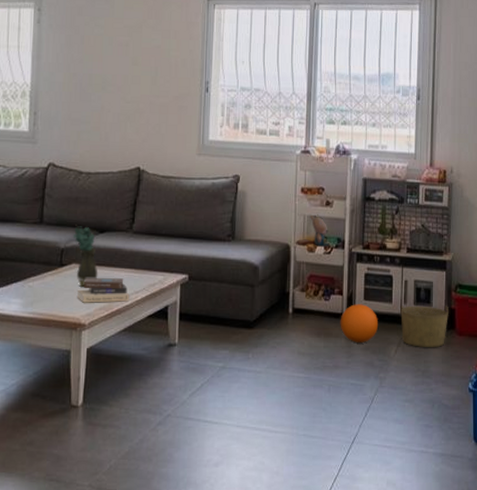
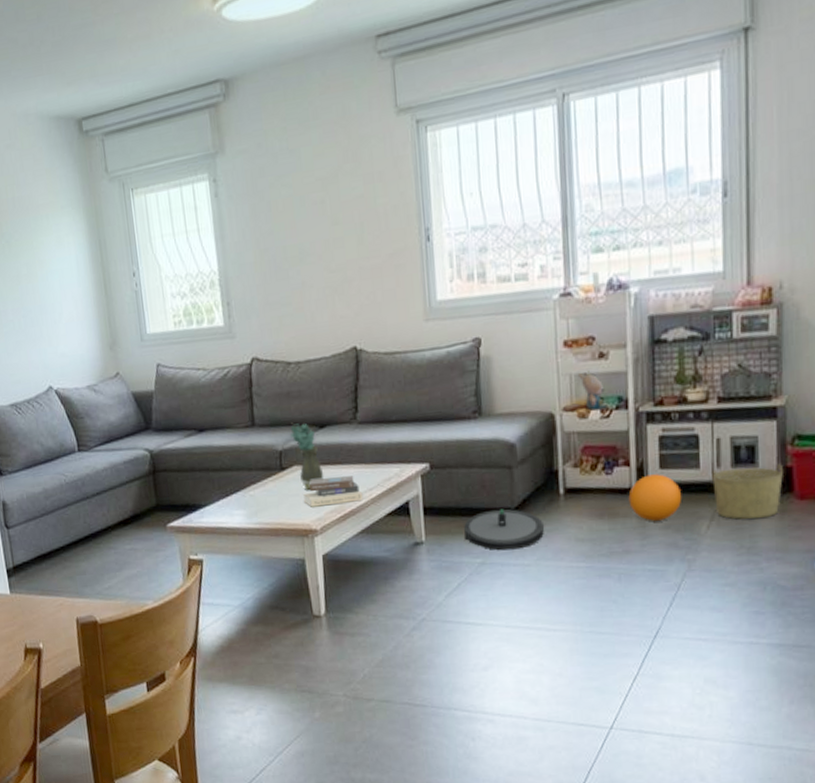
robot vacuum: none [211,321,275,357] -> present [464,508,545,550]

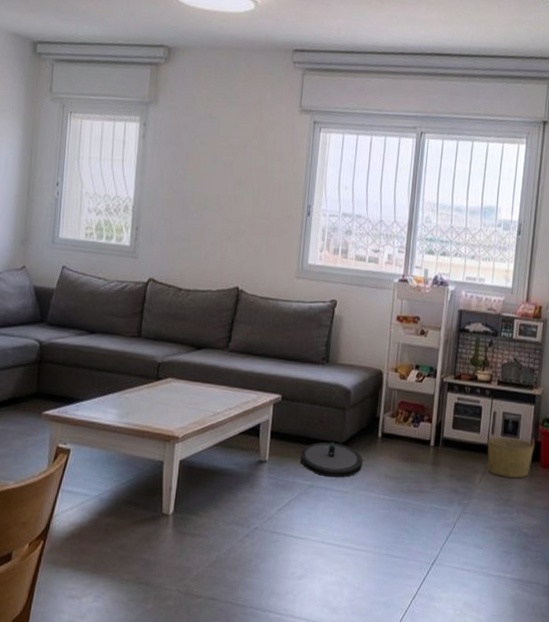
vase: present [290,422,324,490] -> none [171,340,194,401]
books: present [303,476,363,507] -> none [172,393,223,418]
toy animal: present [562,371,609,413] -> none [389,343,423,376]
ball: present [628,474,682,521] -> none [427,432,466,470]

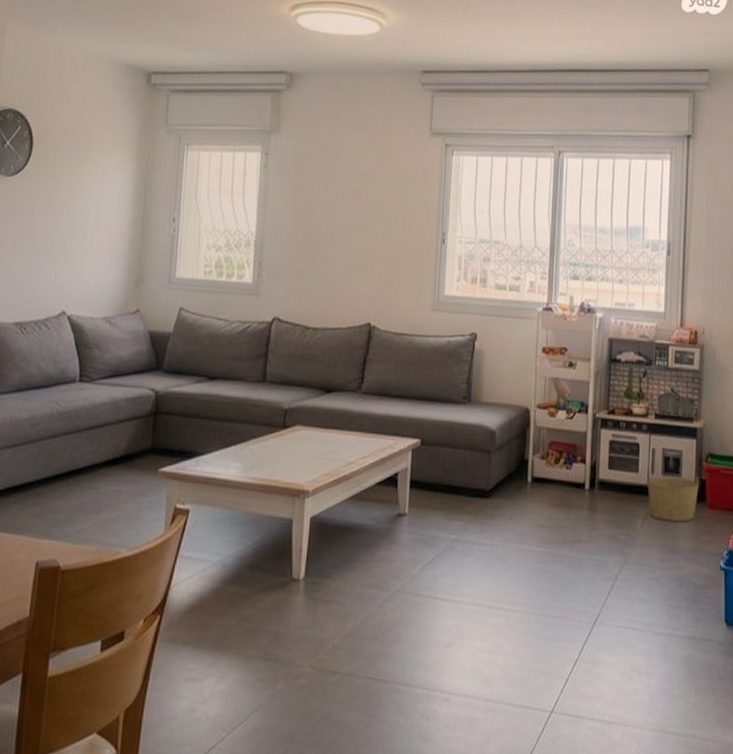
robot vacuum: present [300,442,364,478] -> none [444,489,513,530]
toy animal: none [389,343,423,376] -> present [536,376,573,412]

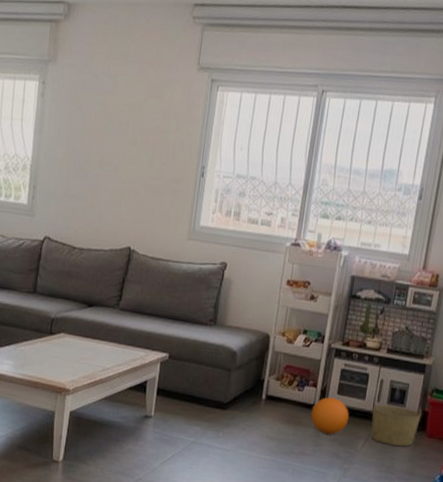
toy animal: present [536,376,573,412] -> none [276,308,310,341]
ball: none [582,473,624,515] -> present [310,397,349,434]

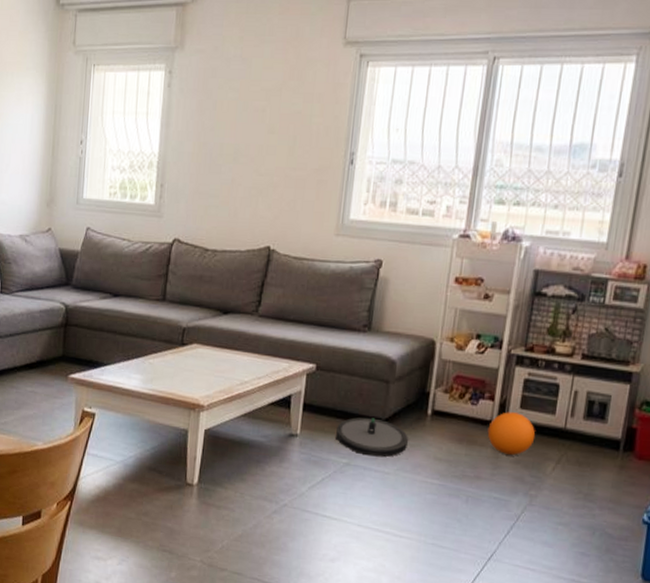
robot vacuum: none [184,401,247,436] -> present [336,417,409,457]
basket: present [370,403,422,447] -> none [562,418,629,470]

